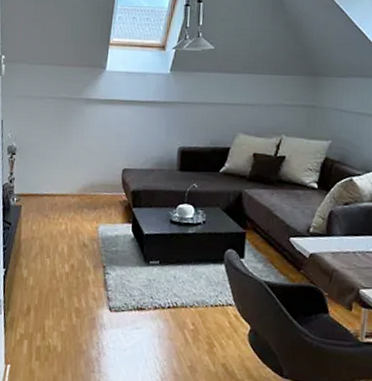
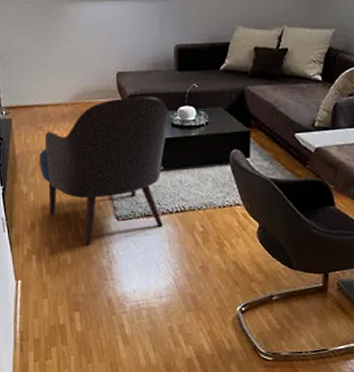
armchair: none [41,192,169,335] -> present [39,96,169,245]

